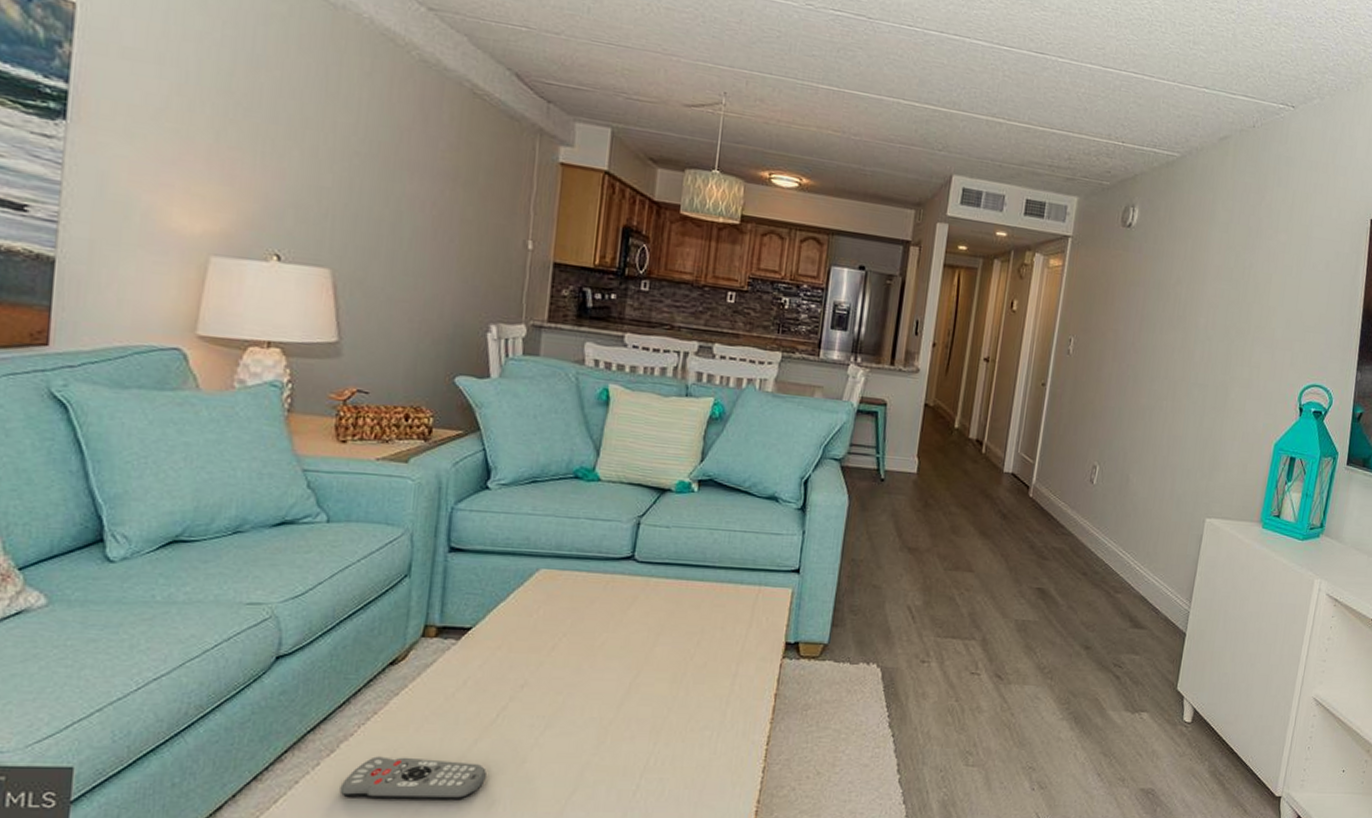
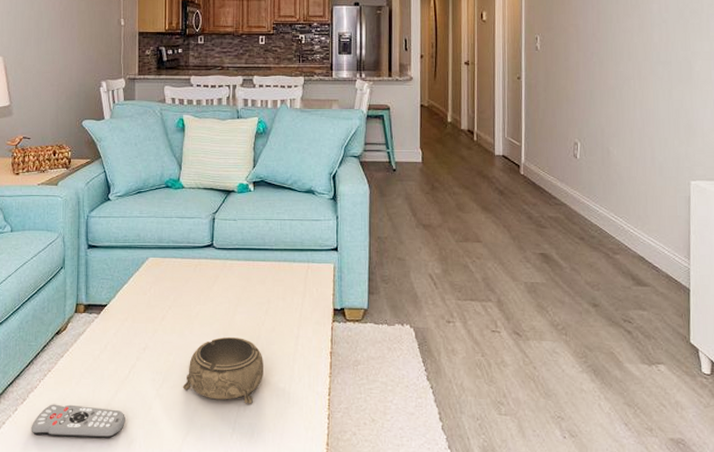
decorative bowl: none [573,673,687,756] -> present [183,337,263,404]

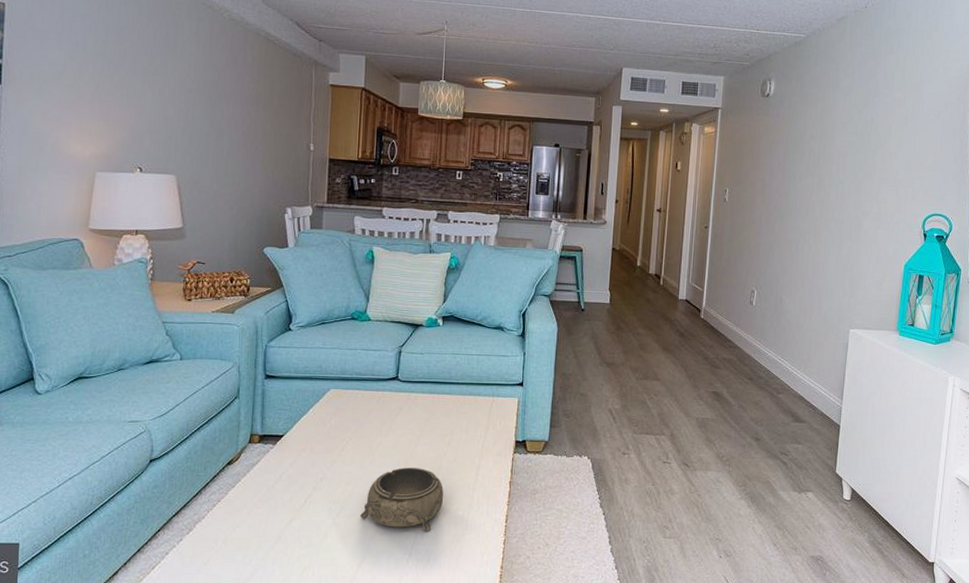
remote control: present [31,404,125,439] -> none [197,534,299,567]

